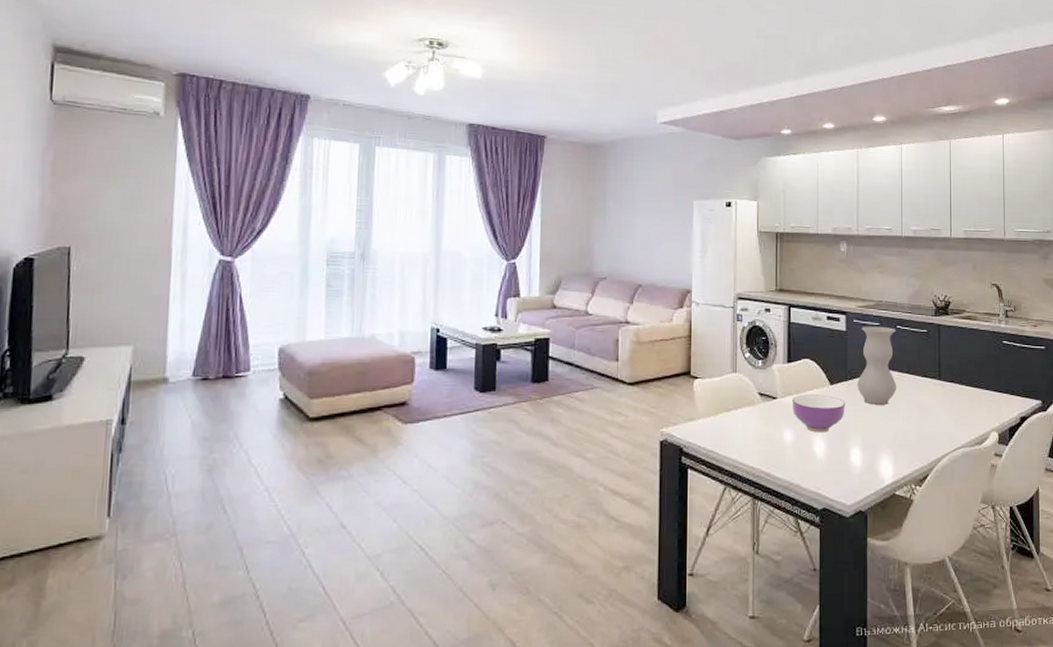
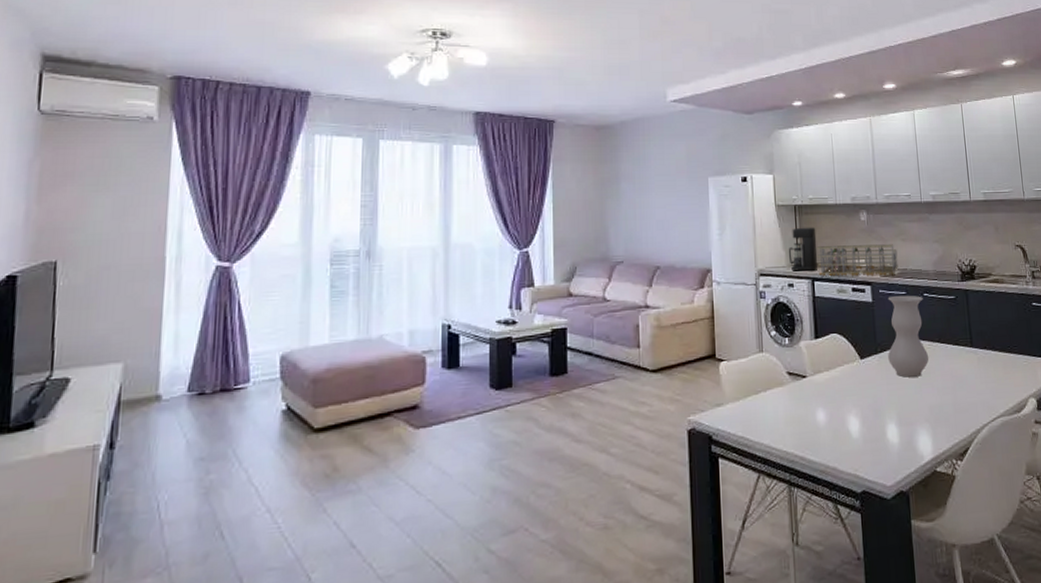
coffee maker: none [767,254,796,297] -> present [788,227,818,271]
bowl: present [791,394,846,433] -> none [822,370,878,411]
dish rack: none [794,274,874,307] -> present [816,244,898,277]

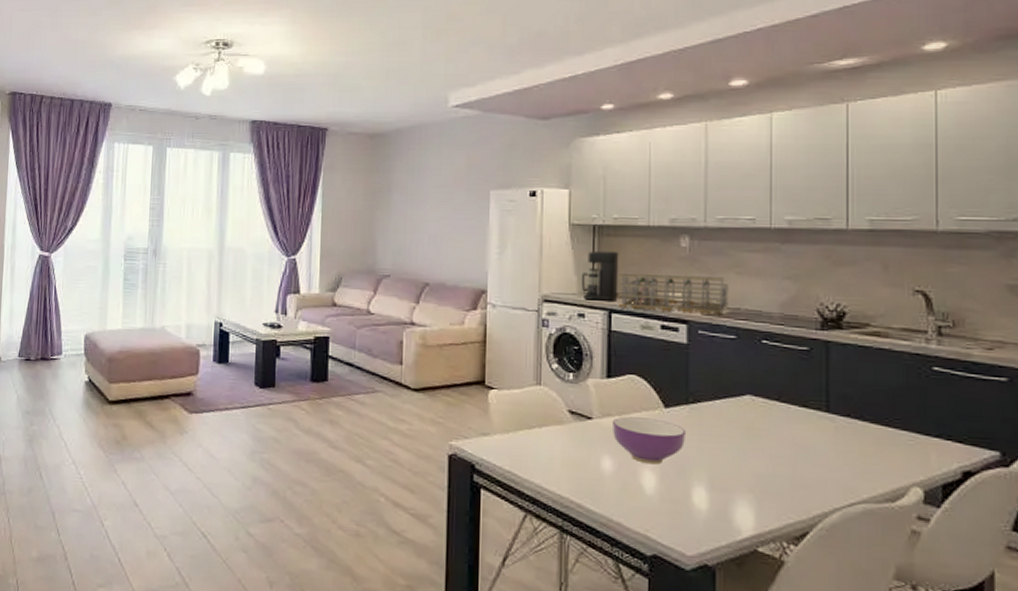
bowl: none [822,370,878,411] -> present [611,416,687,465]
vase: present [887,295,929,378] -> none [703,339,762,438]

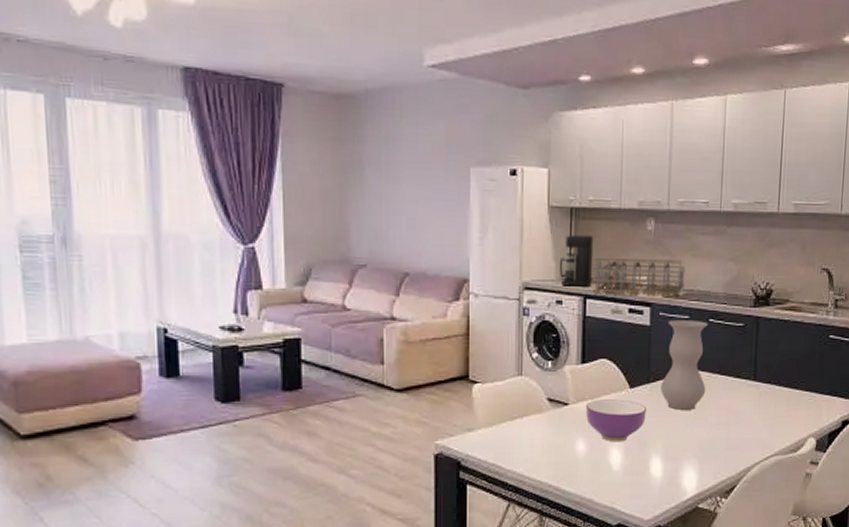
vase: none [703,339,762,438] -> present [661,319,708,410]

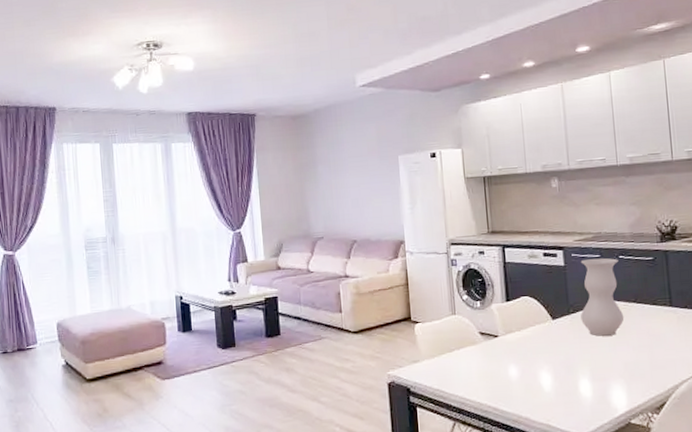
coffee maker: present [559,234,594,287] -> none [478,196,509,240]
bowl: present [585,399,647,442] -> none [513,330,571,367]
dish rack: present [591,258,685,297] -> none [506,209,592,243]

